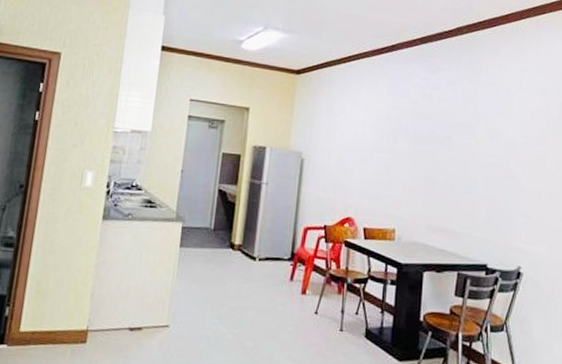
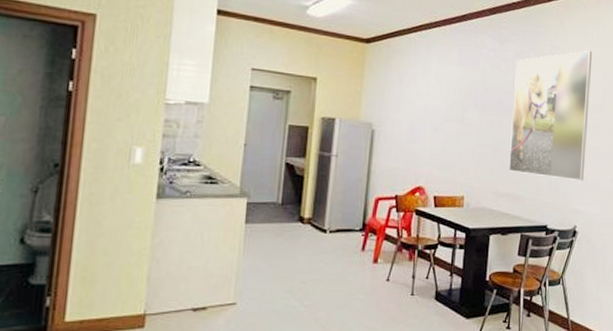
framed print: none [443,78,532,217] -> present [509,50,592,181]

